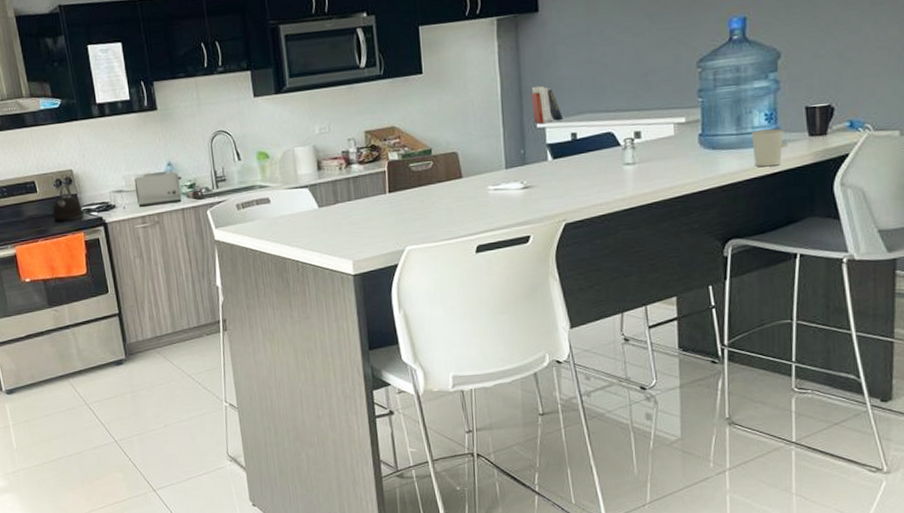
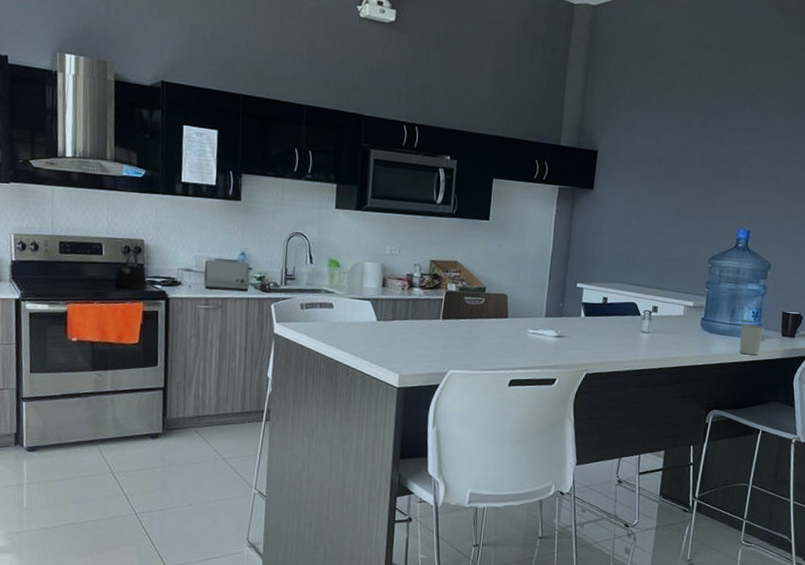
books: present [530,85,564,125] -> none [575,251,599,285]

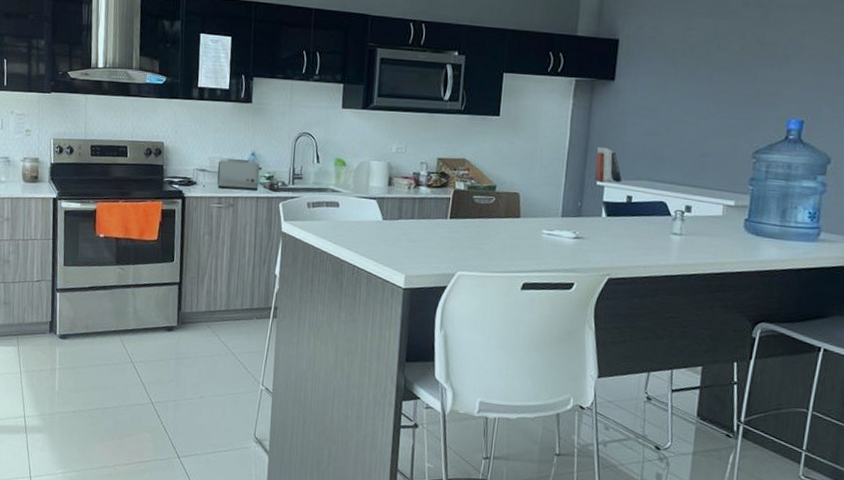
kettle: present [114,252,147,291] -> none [137,154,166,190]
books: none [575,251,599,285] -> present [594,146,622,183]
cup: present [739,323,766,356] -> none [792,225,826,262]

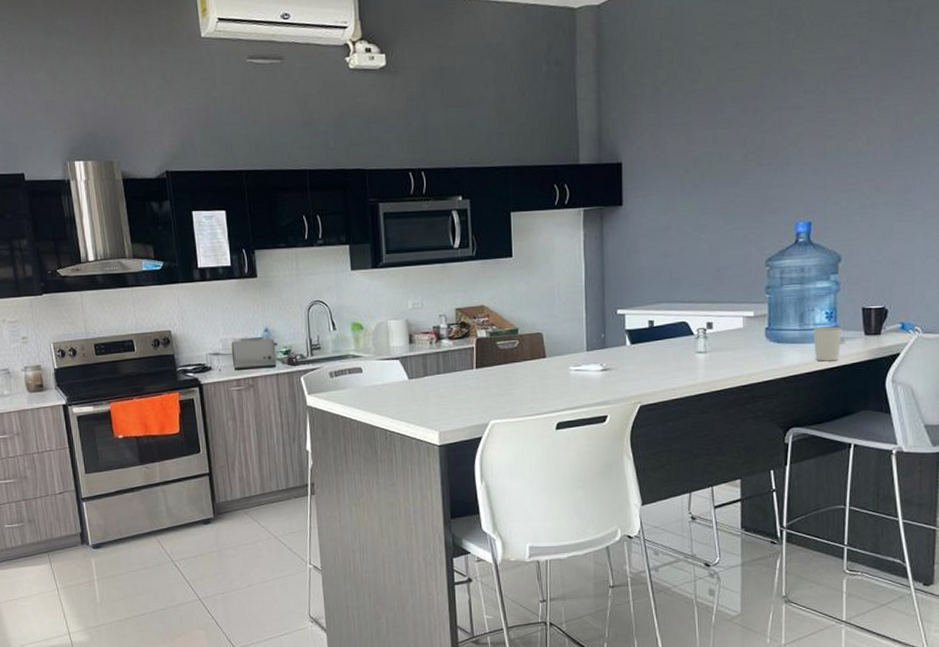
books: present [594,146,622,183] -> none [612,274,642,311]
cup: none [792,225,826,262] -> present [813,326,846,362]

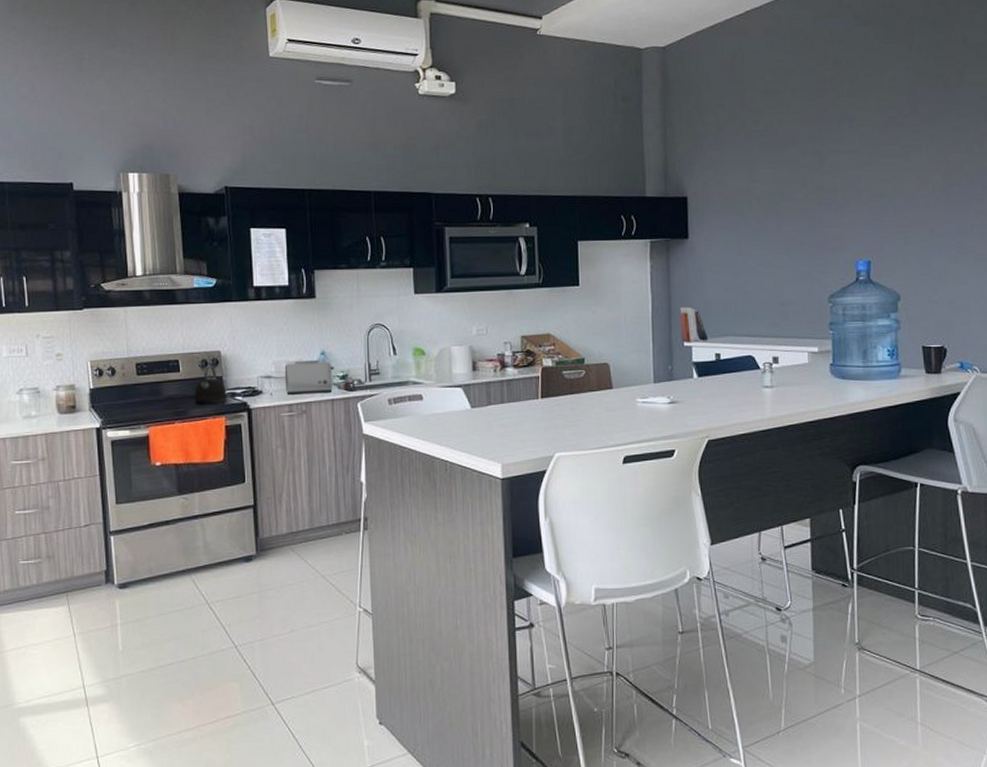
kettle: none [149,344,179,383] -> present [194,365,227,406]
books: none [612,274,642,311] -> present [678,306,709,343]
cup: present [813,326,846,362] -> none [876,364,908,399]

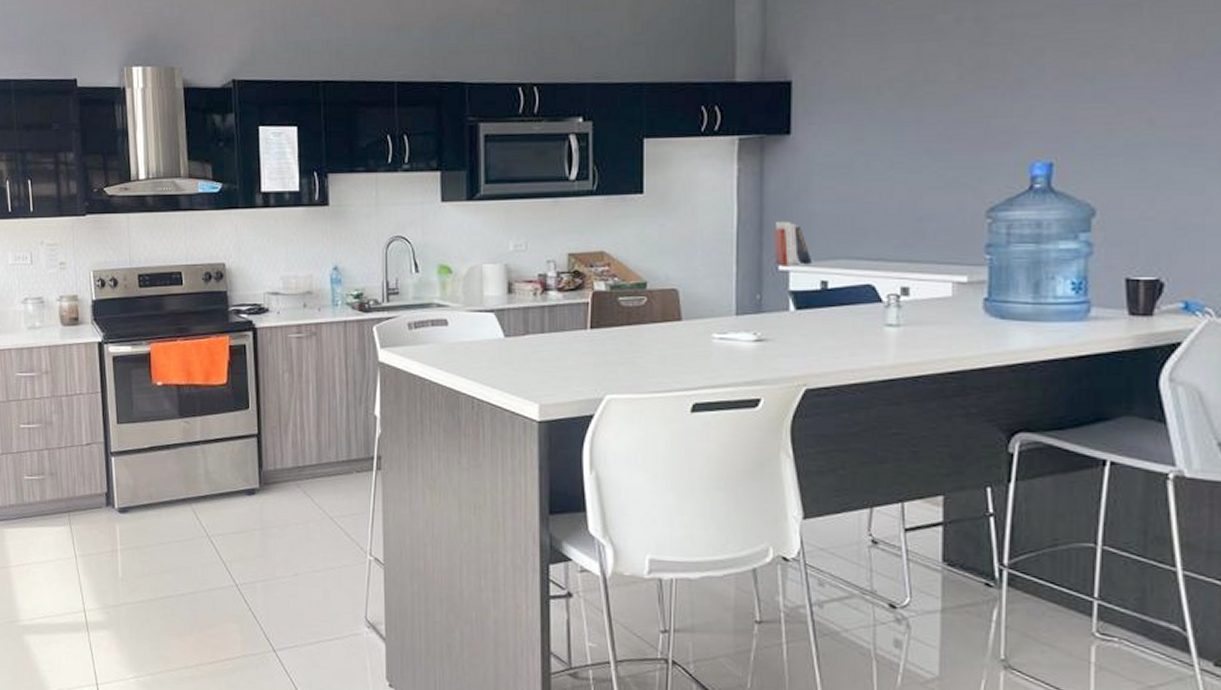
kettle: present [194,365,227,406] -> none [197,278,231,323]
toaster: present [284,359,335,396] -> none [293,275,349,315]

